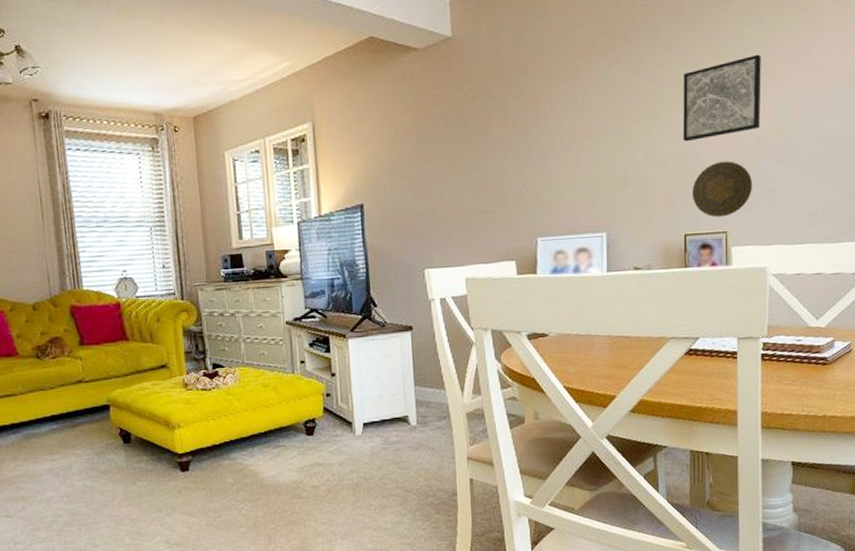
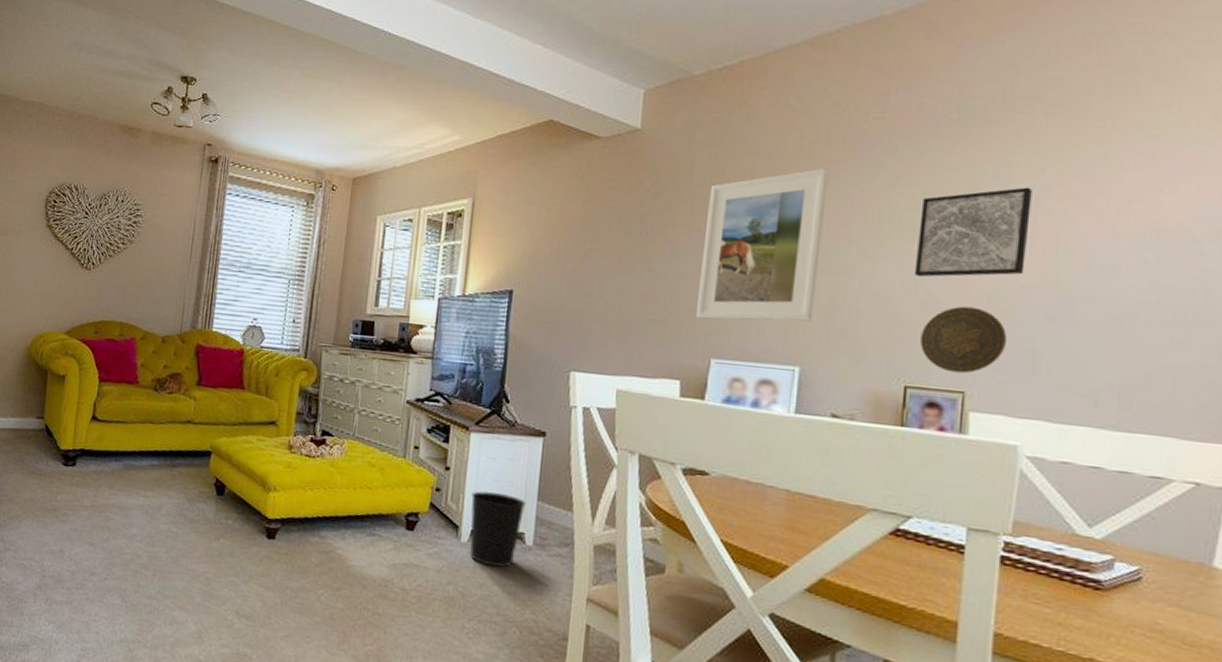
wastebasket: none [358,386,406,450] -> present [470,490,526,568]
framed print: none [517,56,612,204] -> present [696,168,830,322]

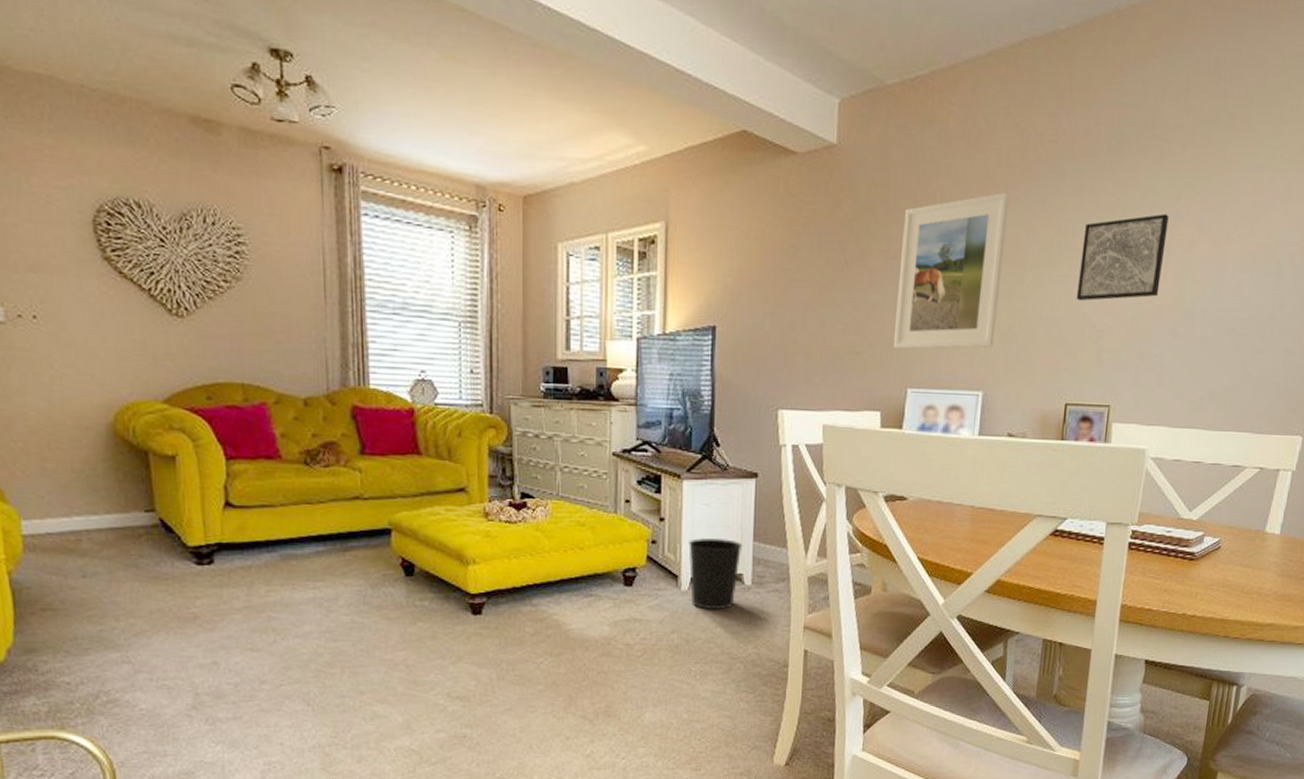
decorative plate: present [920,306,1008,374] -> none [1078,327,1143,389]

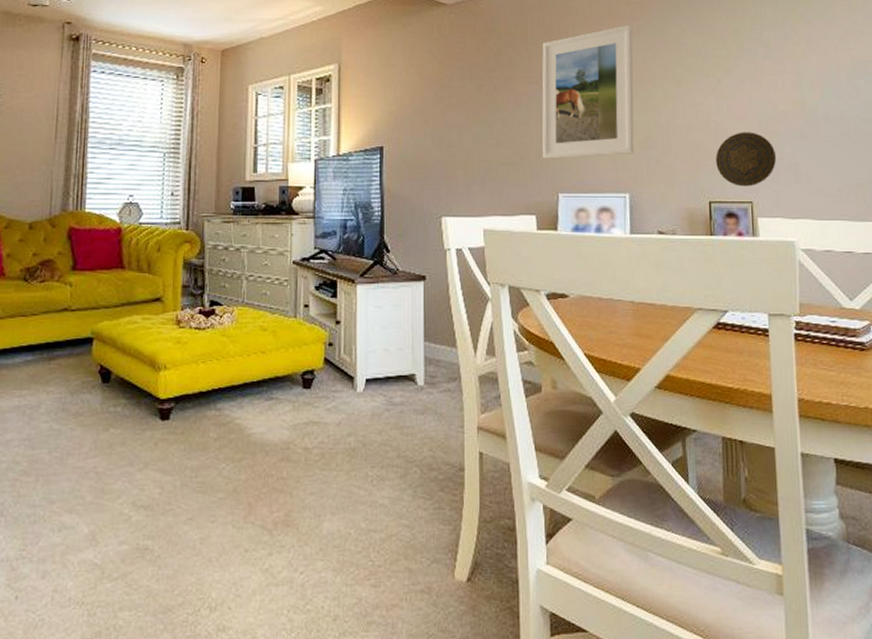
wastebasket: present [689,537,743,610] -> none [363,338,414,412]
wall art: present [1076,213,1169,301] -> none [703,34,781,111]
decorative plate: none [1078,327,1143,389] -> present [716,132,777,187]

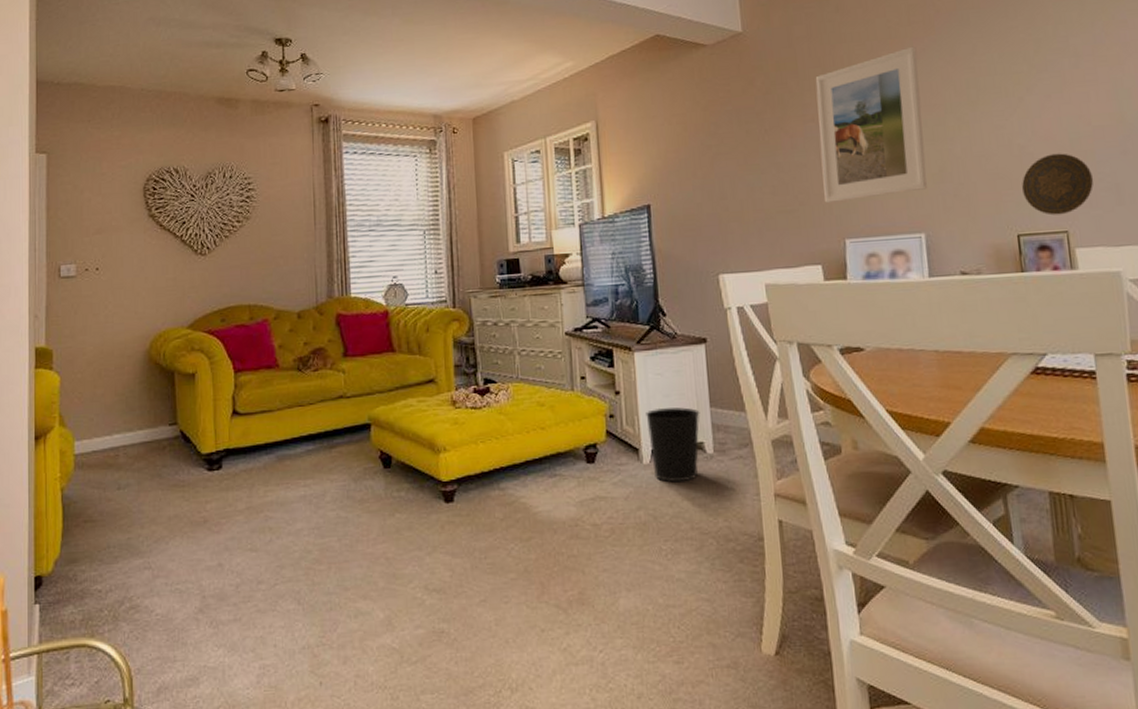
wastebasket: none [363,338,414,412] -> present [646,407,700,483]

